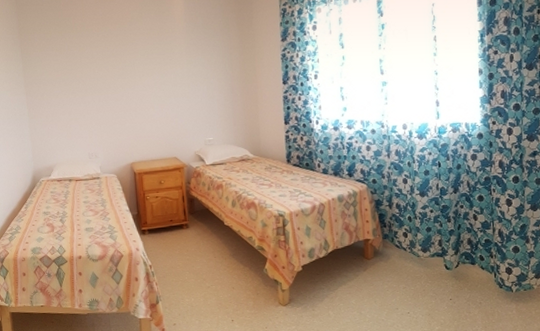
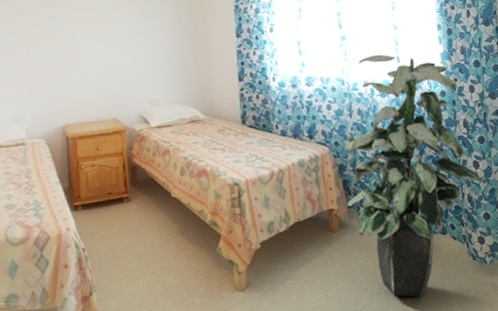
indoor plant: none [381,98,514,318] -> present [344,54,482,297]

